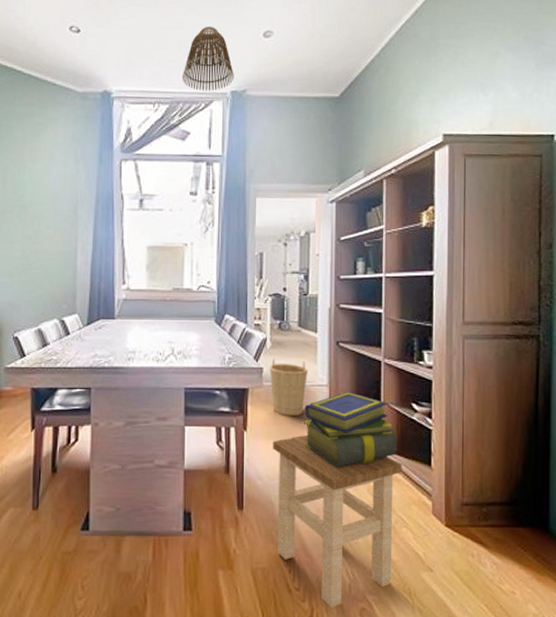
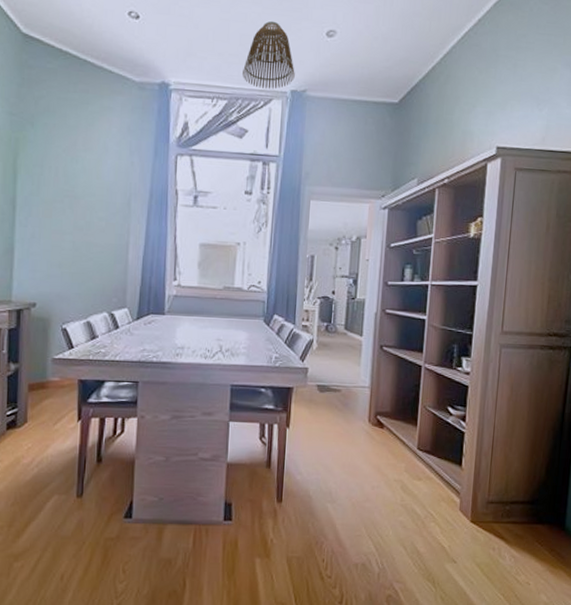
basket: present [269,358,309,417] -> none [314,359,352,416]
stool: present [273,434,402,608] -> none [313,433,435,595]
stack of books: present [303,391,396,468] -> none [343,393,431,466]

